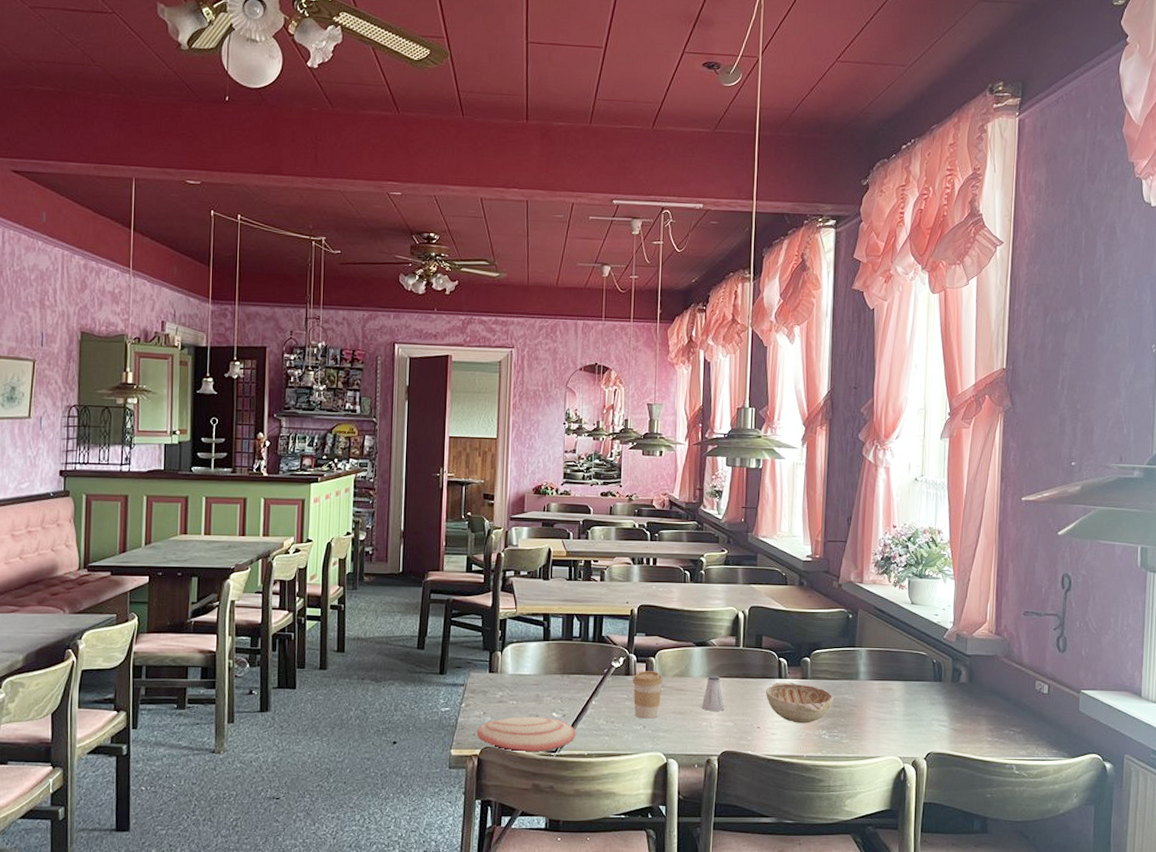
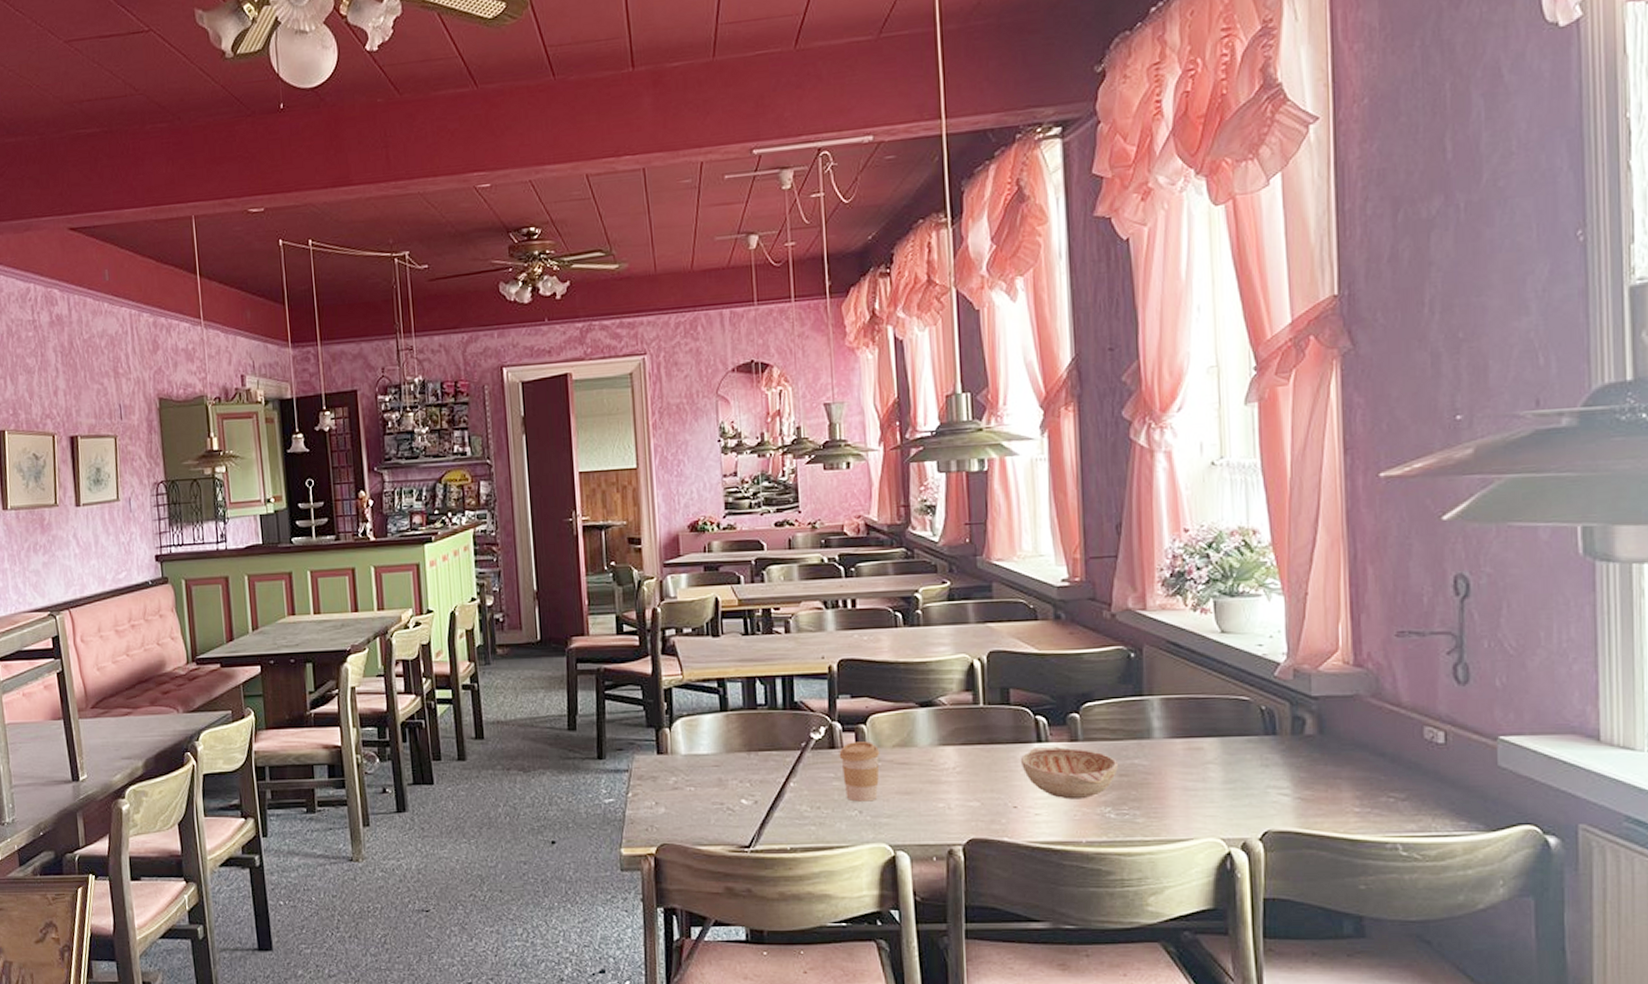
plate: present [476,717,576,752] -> none [649,805,773,848]
saltshaker: present [701,675,725,711] -> none [933,742,967,789]

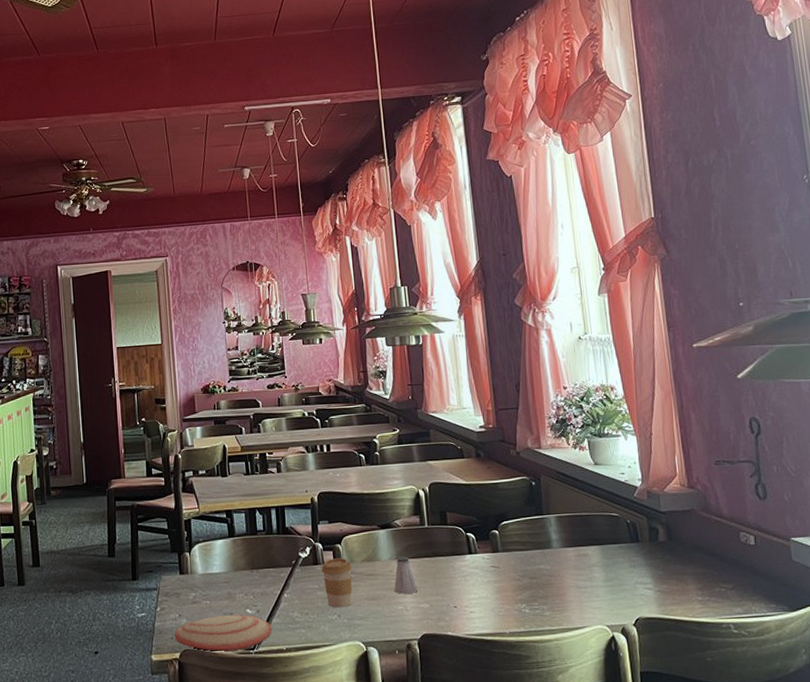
plate: none [649,805,773,848] -> present [174,615,272,651]
saltshaker: none [933,742,967,789] -> present [394,556,418,594]
decorative bowl: present [1020,747,1118,800] -> none [457,557,529,599]

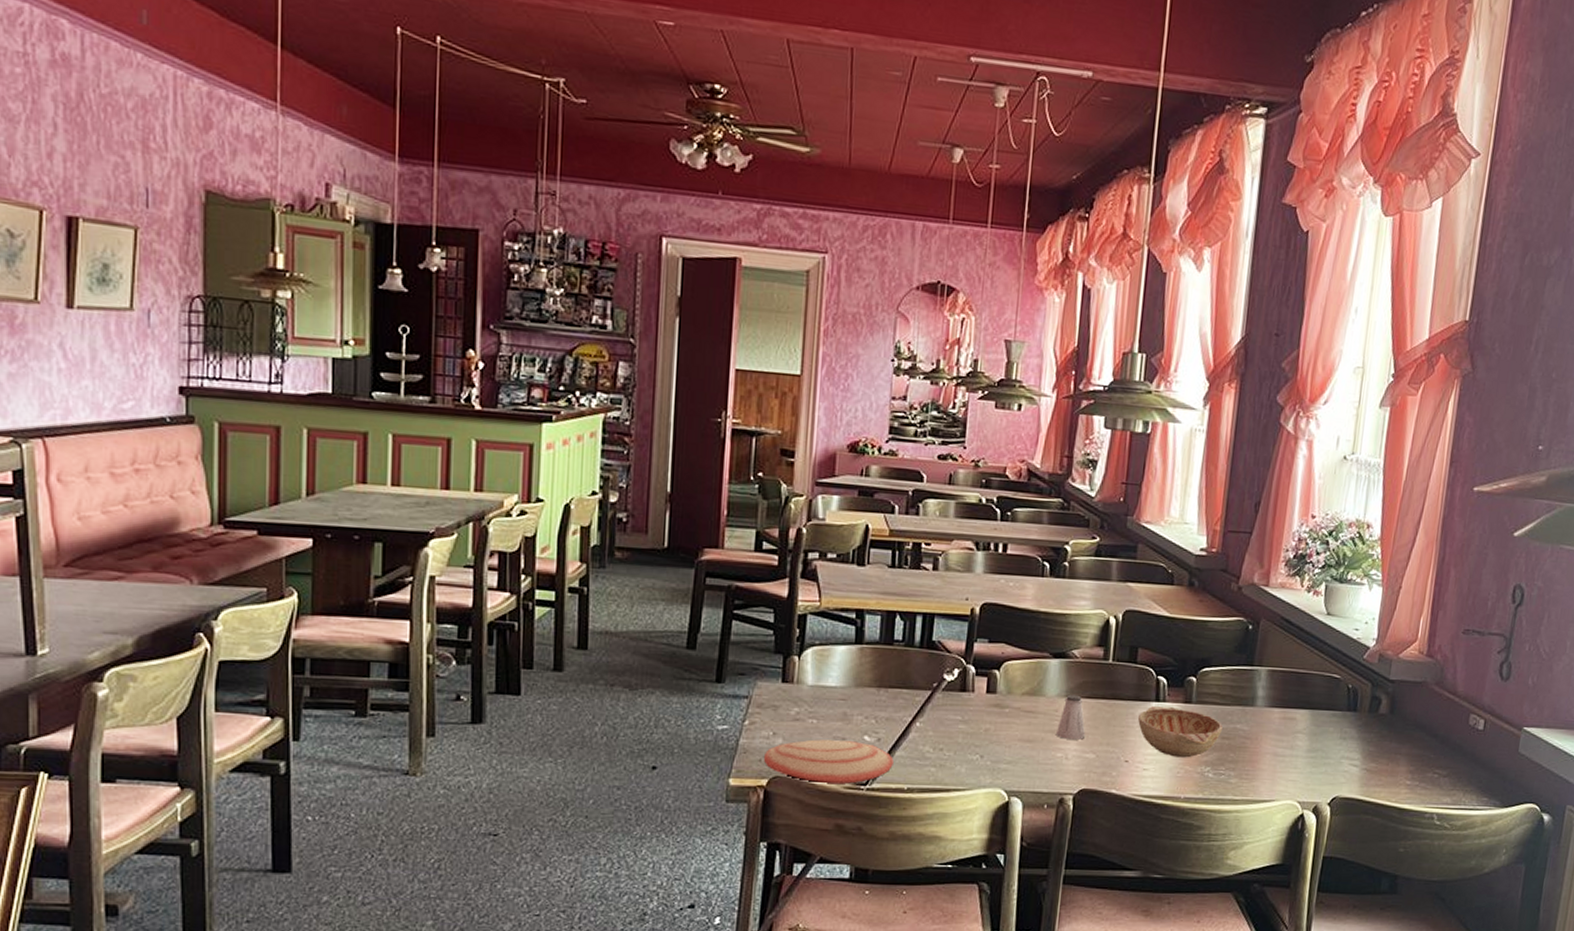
coffee cup: present [321,558,353,608] -> none [969,686,1009,747]
decorative bowl: none [457,557,529,599] -> present [1137,706,1223,758]

